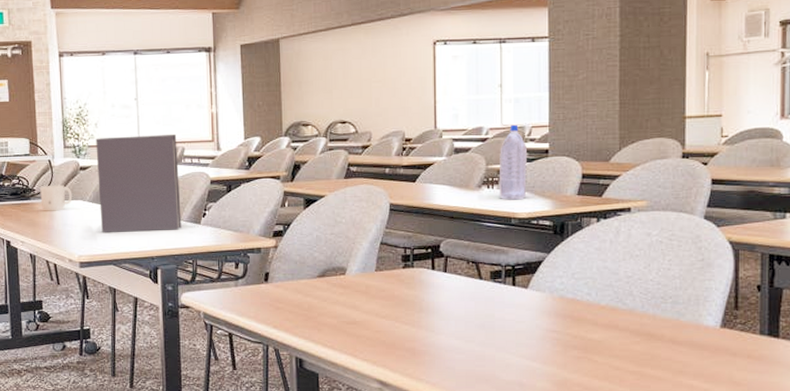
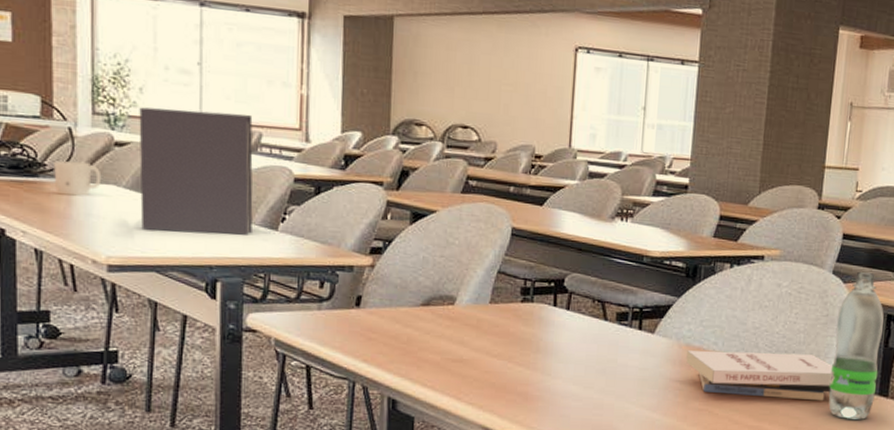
water bottle: present [499,124,528,200] -> none [632,153,667,237]
books: none [560,299,715,345] -> present [685,350,833,401]
bottle: none [712,214,767,361] -> present [828,271,884,420]

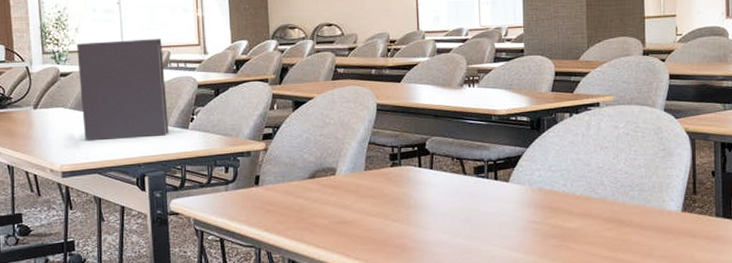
mug: present [54,160,102,196] -> none [17,92,53,120]
books: present [685,350,833,401] -> none [539,186,676,230]
bottle: present [828,271,884,420] -> none [673,106,720,242]

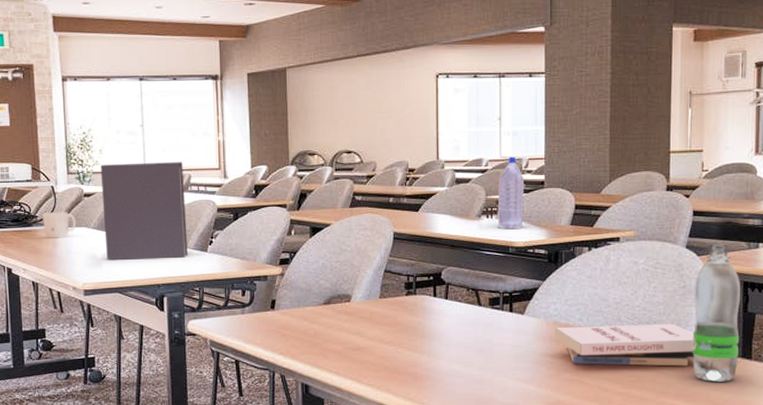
mug: none [17,92,53,120] -> present [43,211,77,238]
water bottle: none [479,25,505,98] -> present [497,156,525,230]
books: none [539,186,676,230] -> present [554,324,695,367]
bottle: none [673,106,720,242] -> present [692,243,741,382]

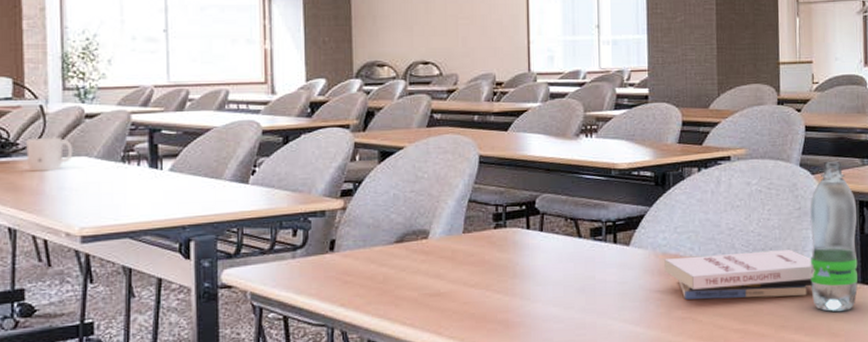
binder: present [100,162,188,261] -> none [108,75,223,198]
water bottle: present [497,156,525,230] -> none [597,68,627,150]

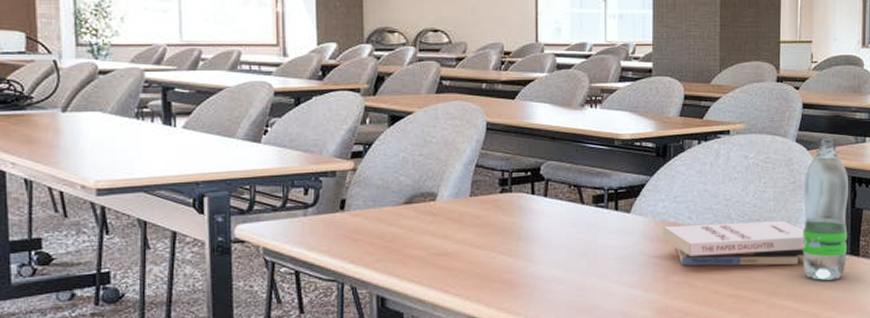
mug: present [26,137,73,172] -> none [40,91,88,125]

